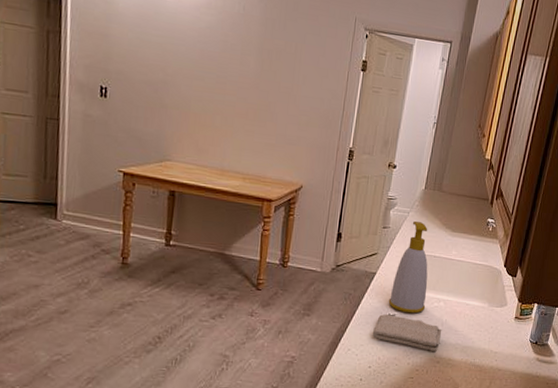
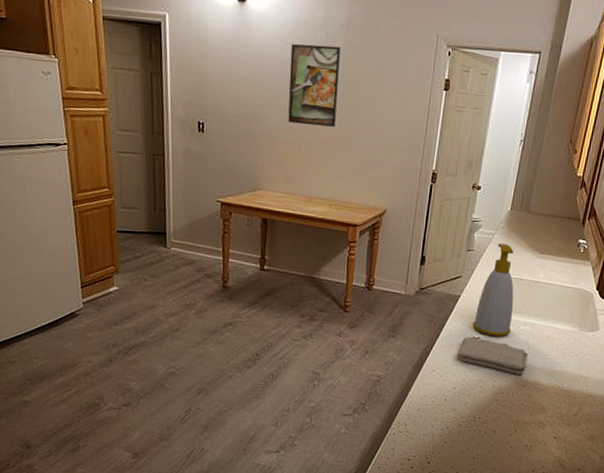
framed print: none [201,14,259,100] -> present [288,44,341,127]

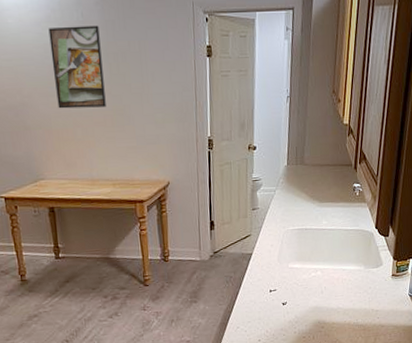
washcloth: present [457,337,529,375] -> none [258,290,323,318]
soap bottle: present [472,243,514,337] -> none [268,197,304,287]

